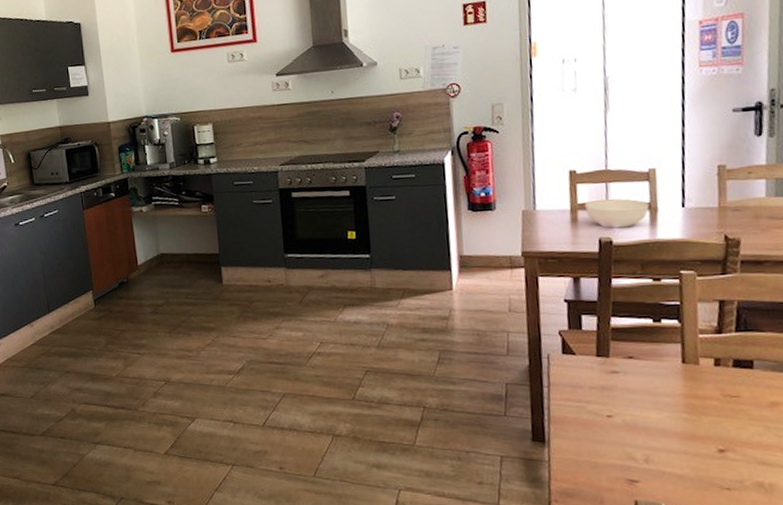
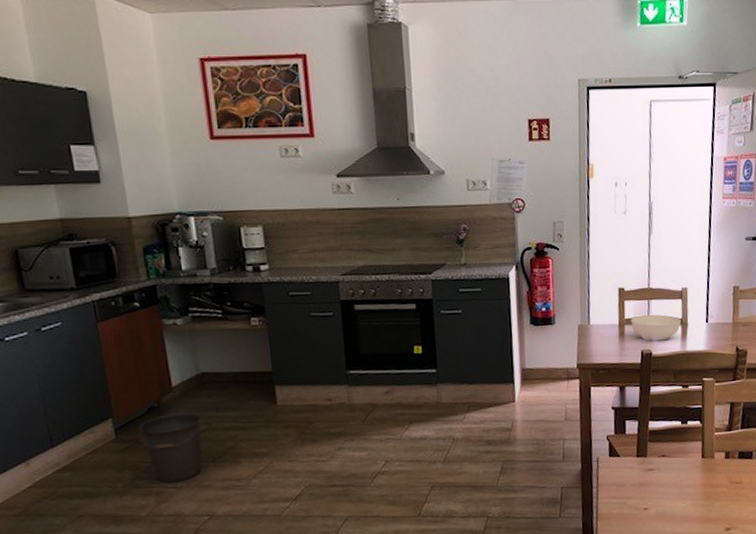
bucket: none [112,288,162,349] -> present [139,413,203,483]

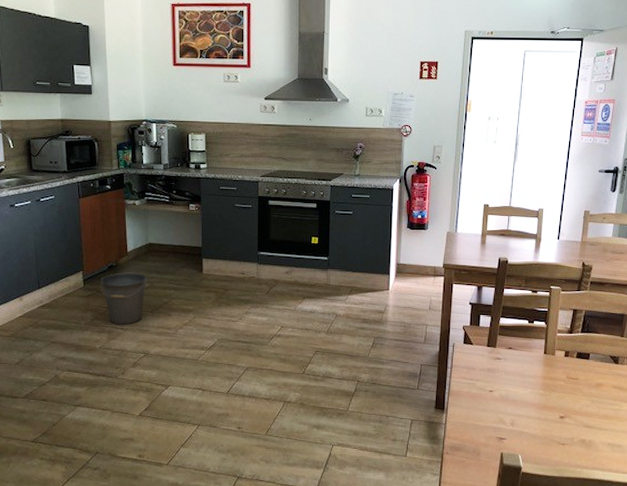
bowl: present [630,314,682,342] -> none [491,229,536,251]

